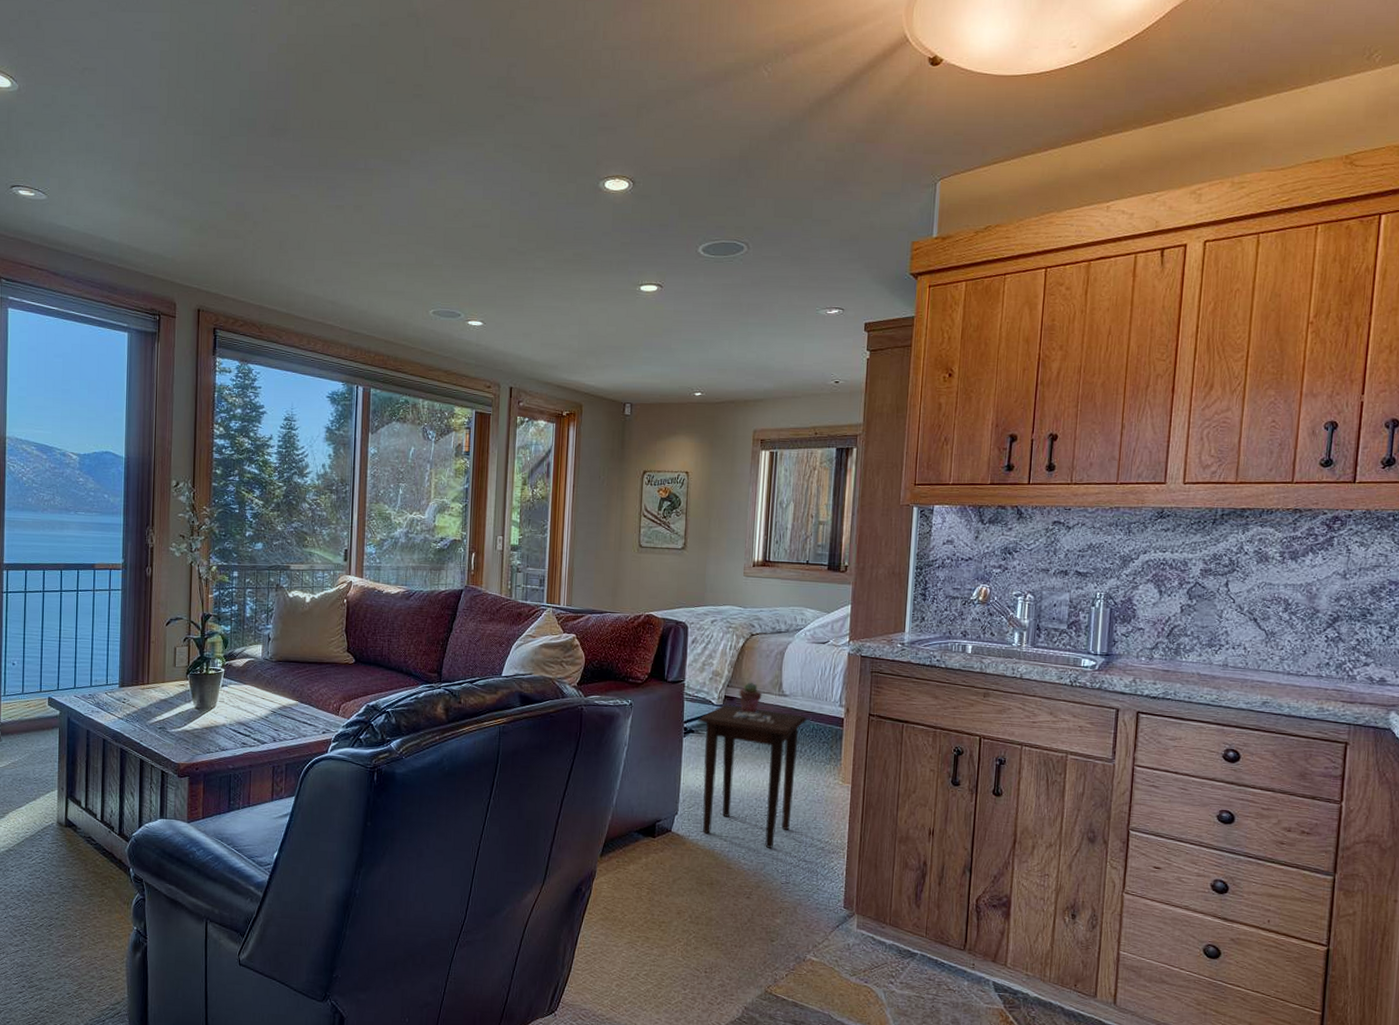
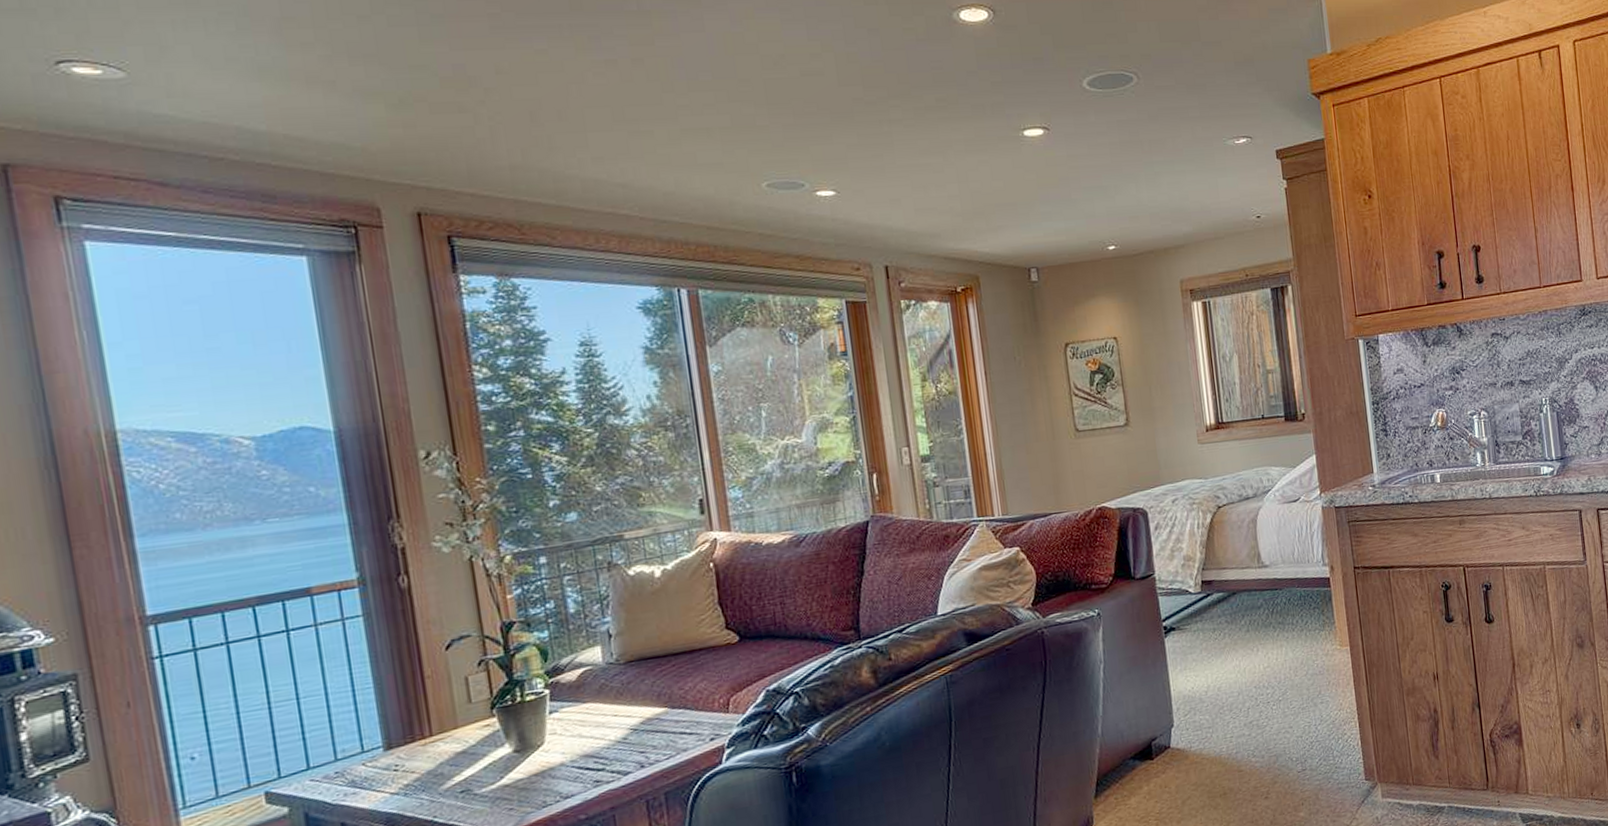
side table: present [697,704,808,848] -> none [1177,584,1297,740]
potted succulent: present [739,682,762,713] -> none [1216,559,1242,595]

